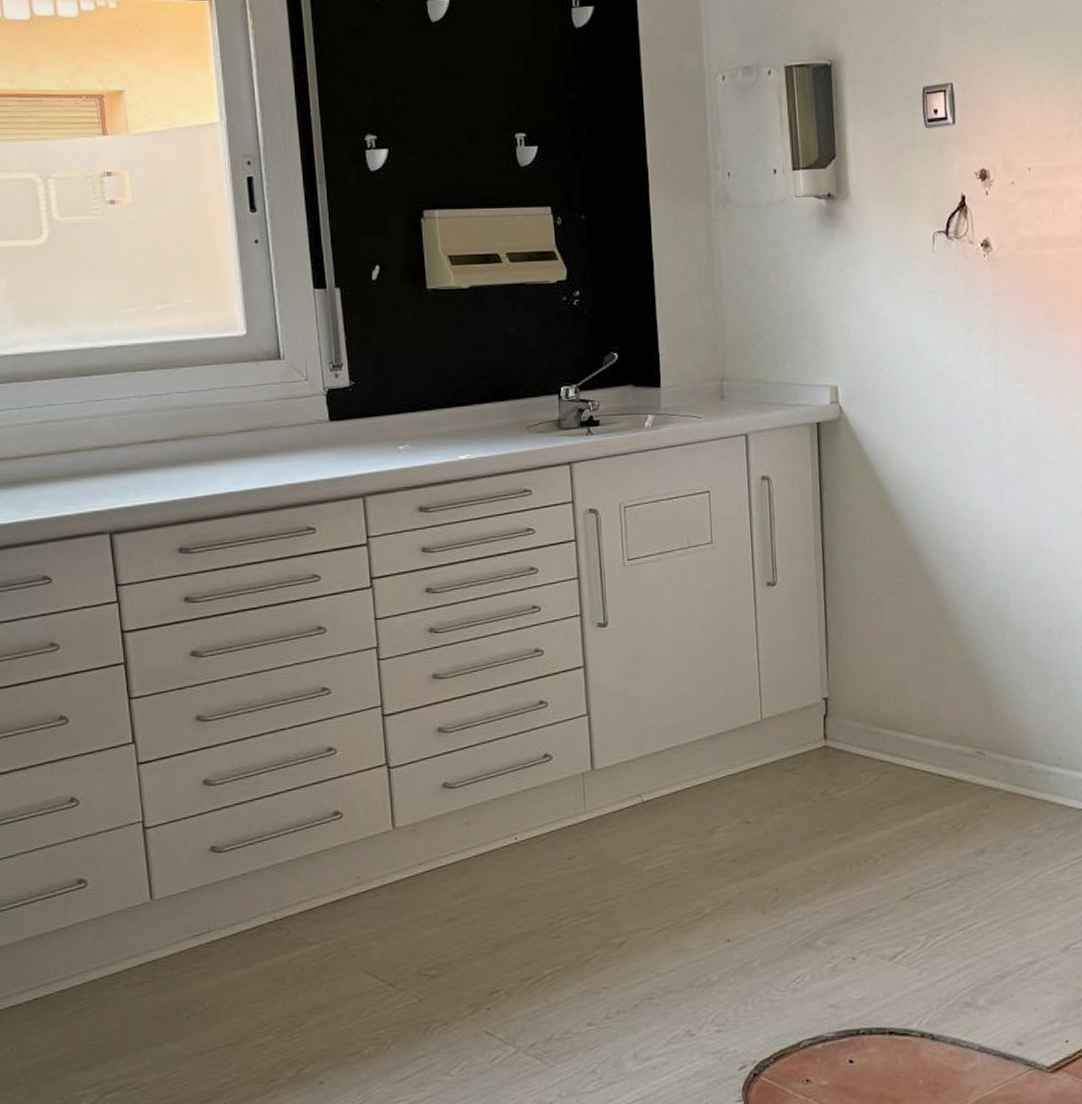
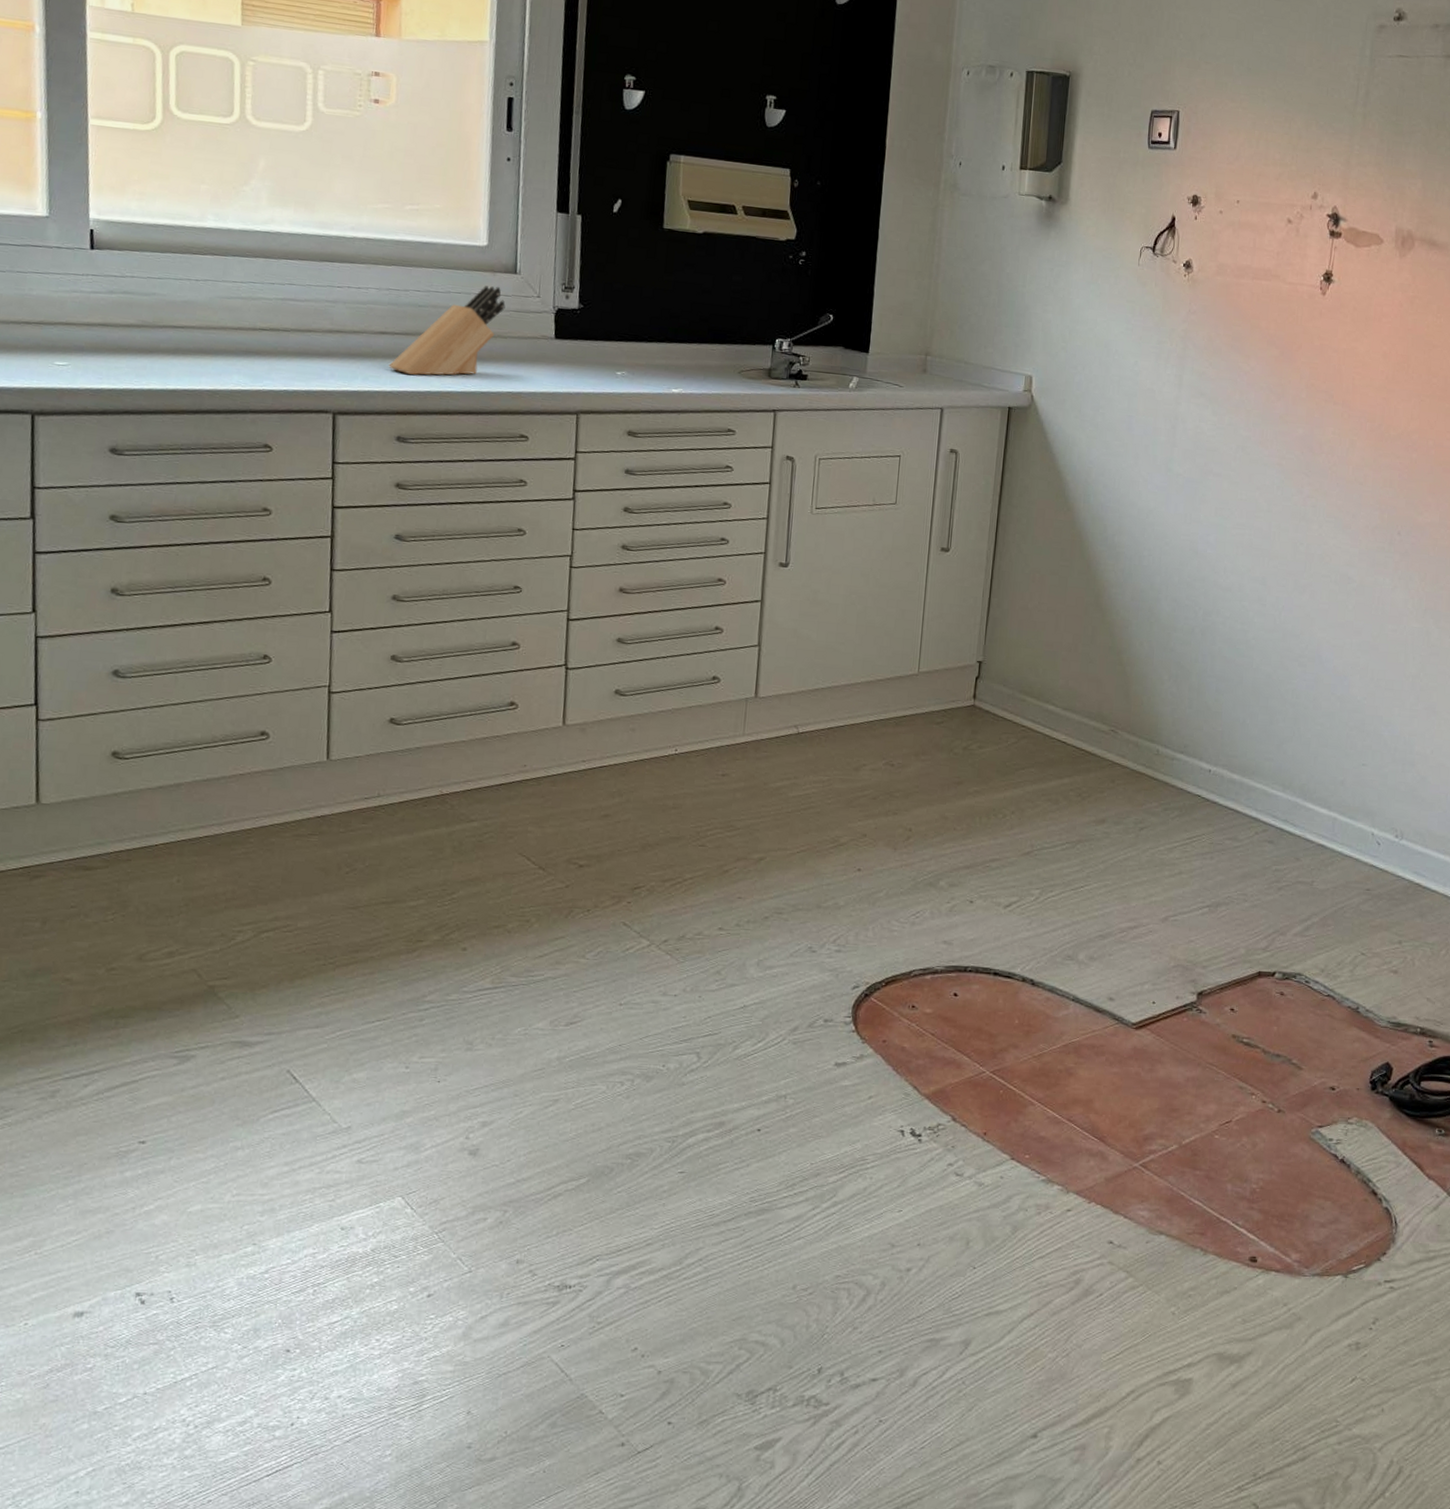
knife block: none [160,375,274,482] -> present [388,286,506,376]

